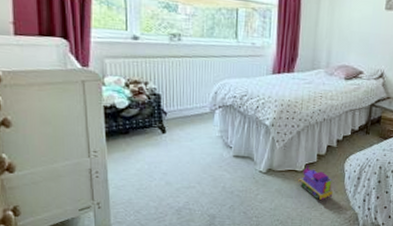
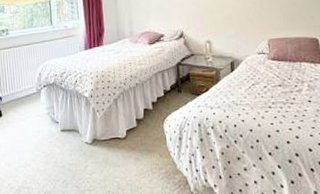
toy train: present [298,165,334,200] -> none [122,131,158,166]

